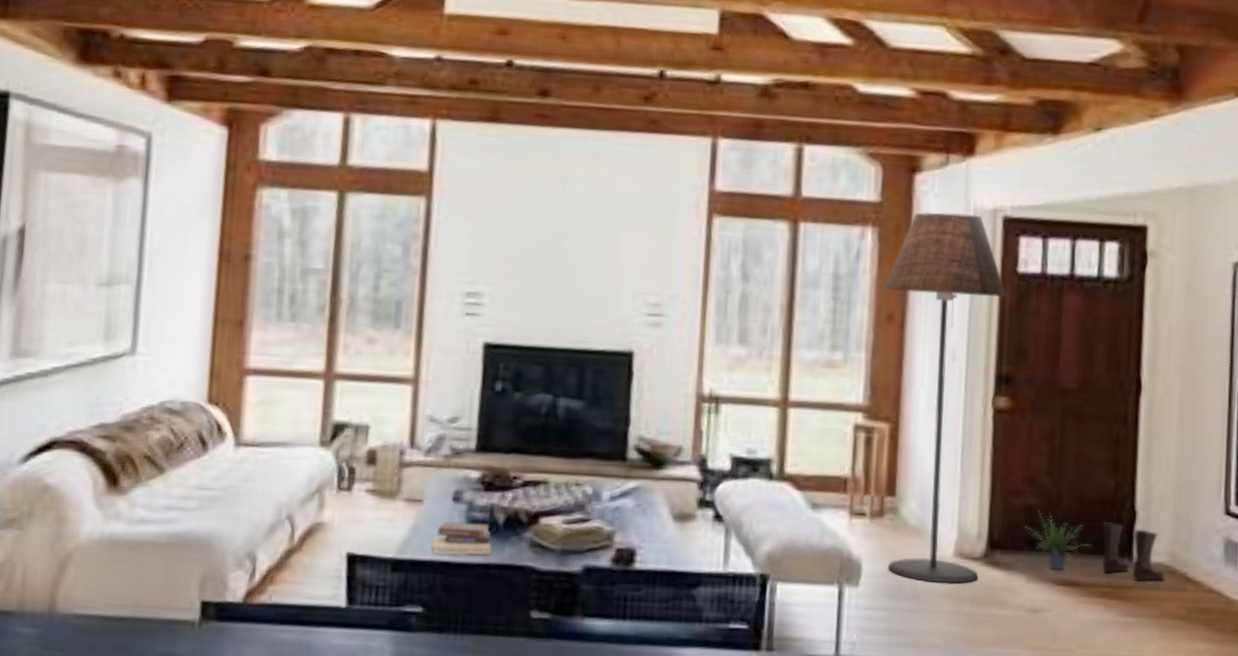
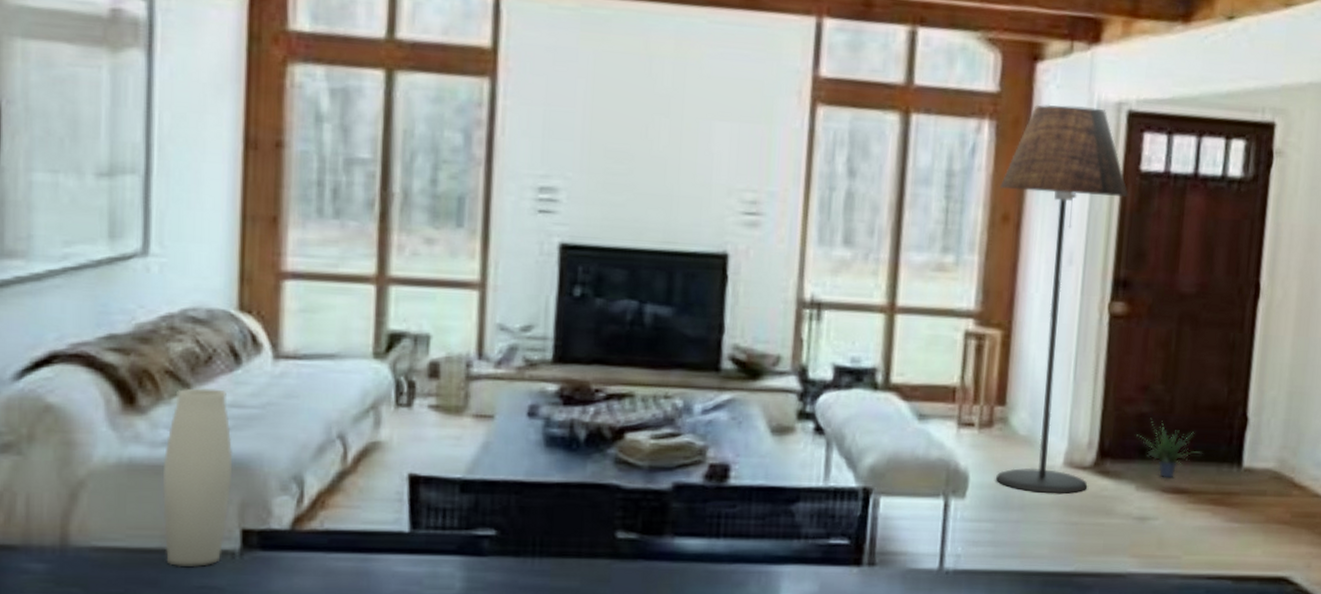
vase: none [135,471,197,635] -> present [163,388,233,567]
books: present [432,522,491,555] -> none [505,439,571,474]
boot: present [1101,521,1165,582] -> none [1210,428,1272,488]

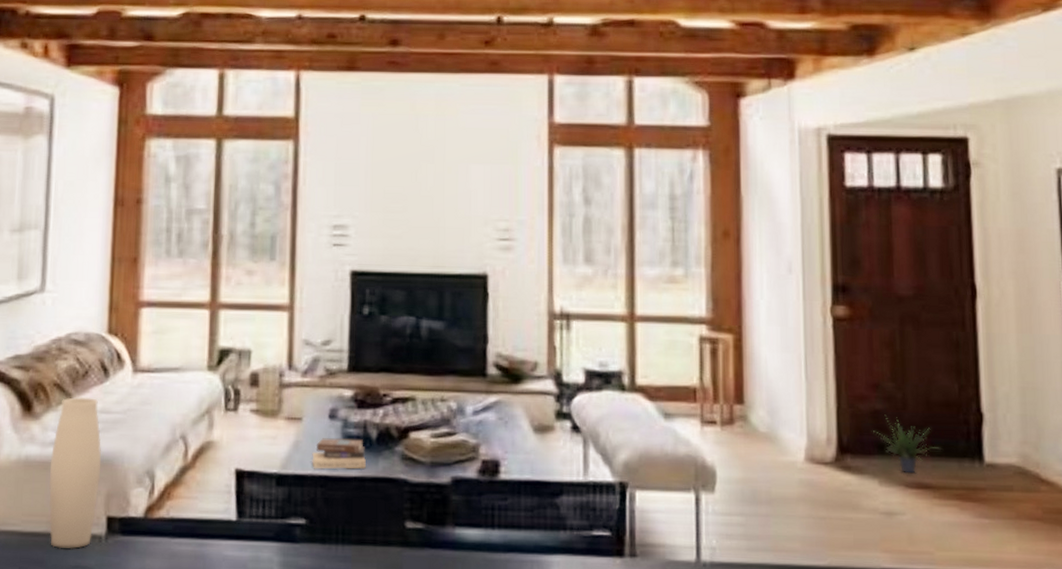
books: none [505,439,571,474] -> present [312,438,366,470]
floor lamp: present [996,104,1129,494] -> none [718,133,837,489]

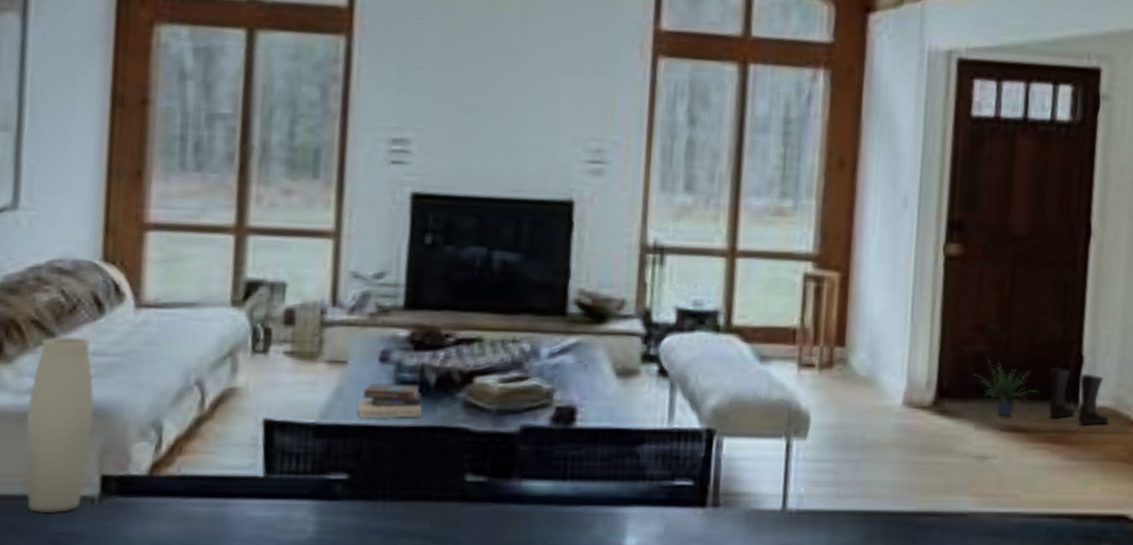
boot: none [950,424,1017,483] -> present [1048,367,1109,426]

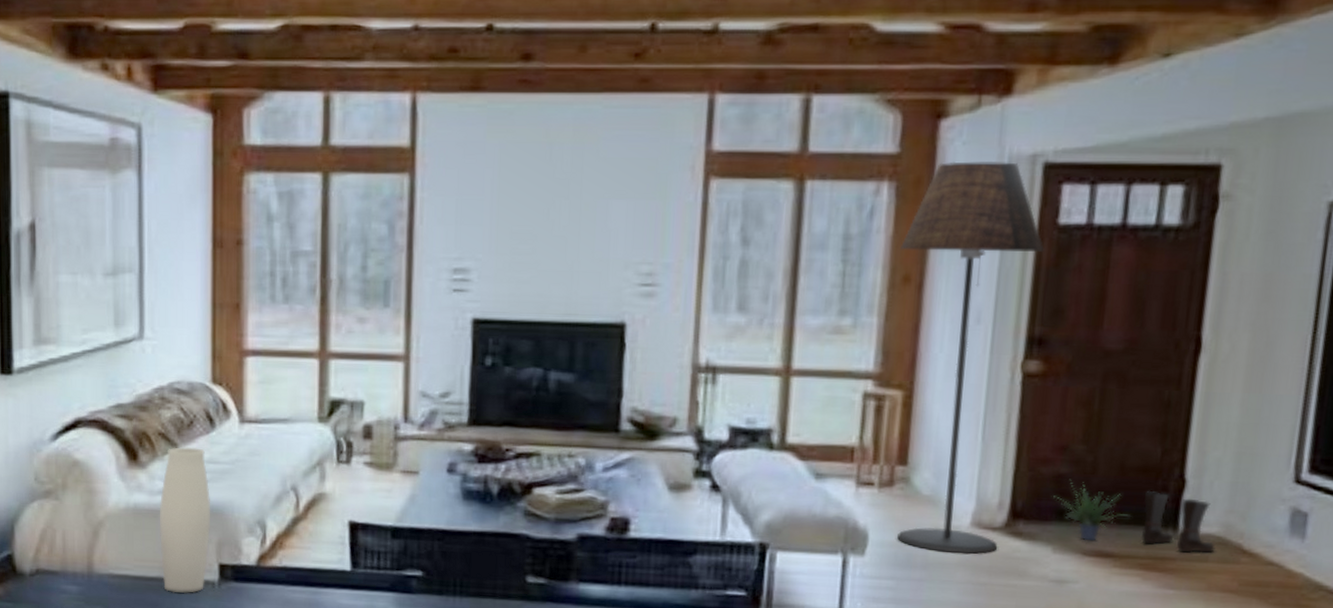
books: present [357,384,422,419] -> none [429,492,486,524]
floor lamp: none [836,53,960,433] -> present [897,161,1044,554]

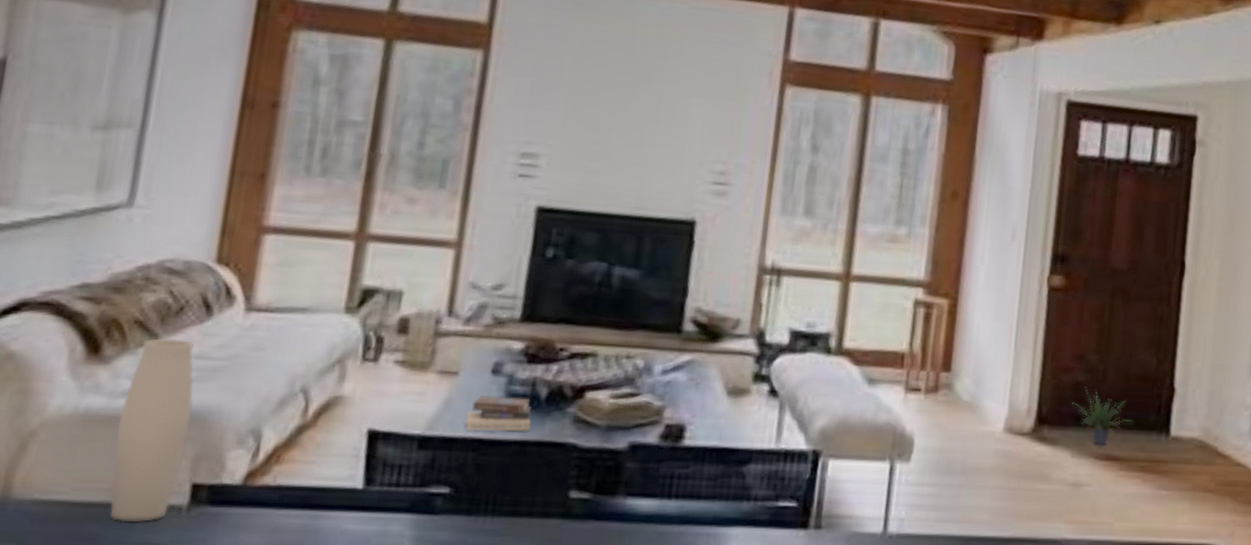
books: none [429,492,486,524] -> present [465,396,531,432]
floor lamp: present [897,161,1044,554] -> none [940,92,1067,459]
boot: present [1140,490,1215,553] -> none [1141,397,1198,456]

